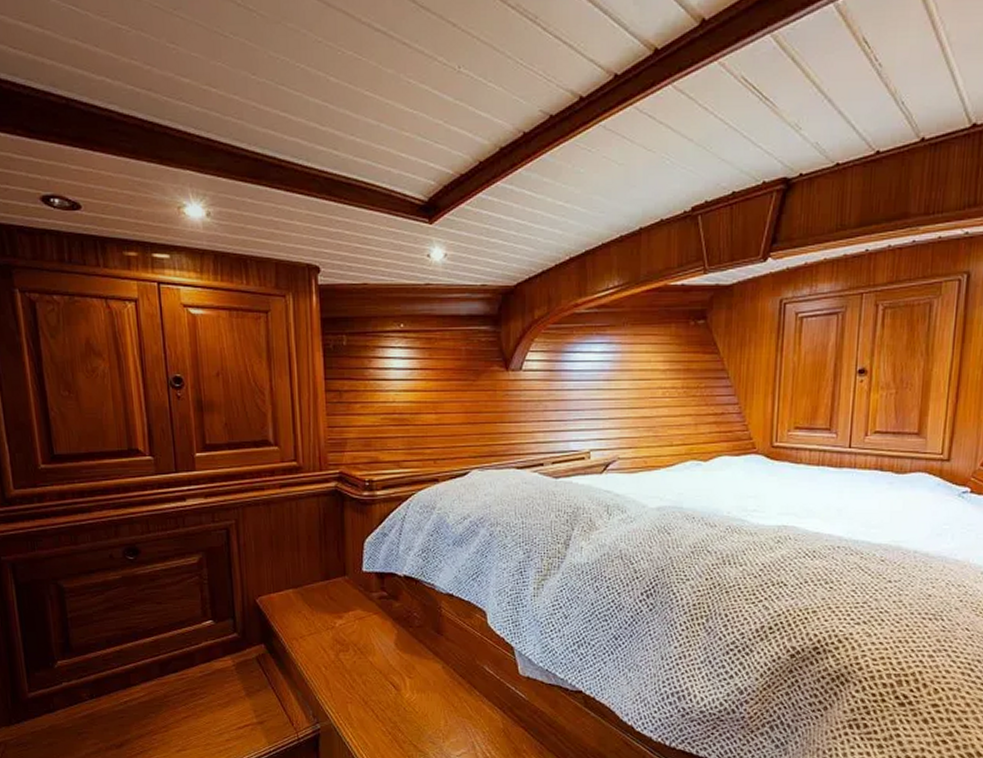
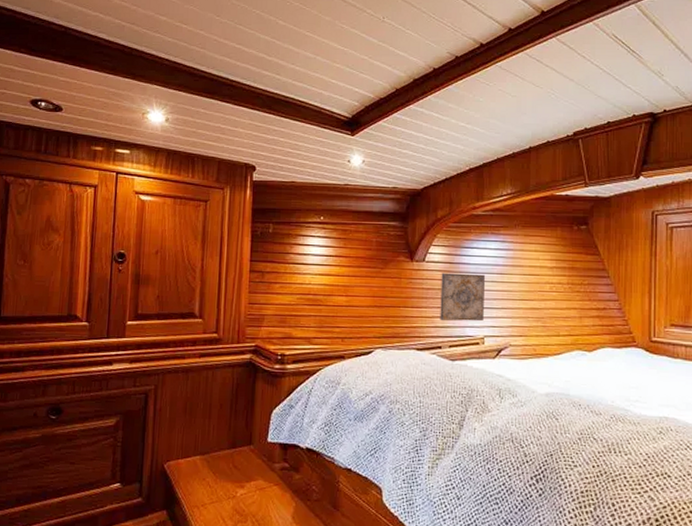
wall art: none [541,381,591,436] -> present [440,272,486,322]

